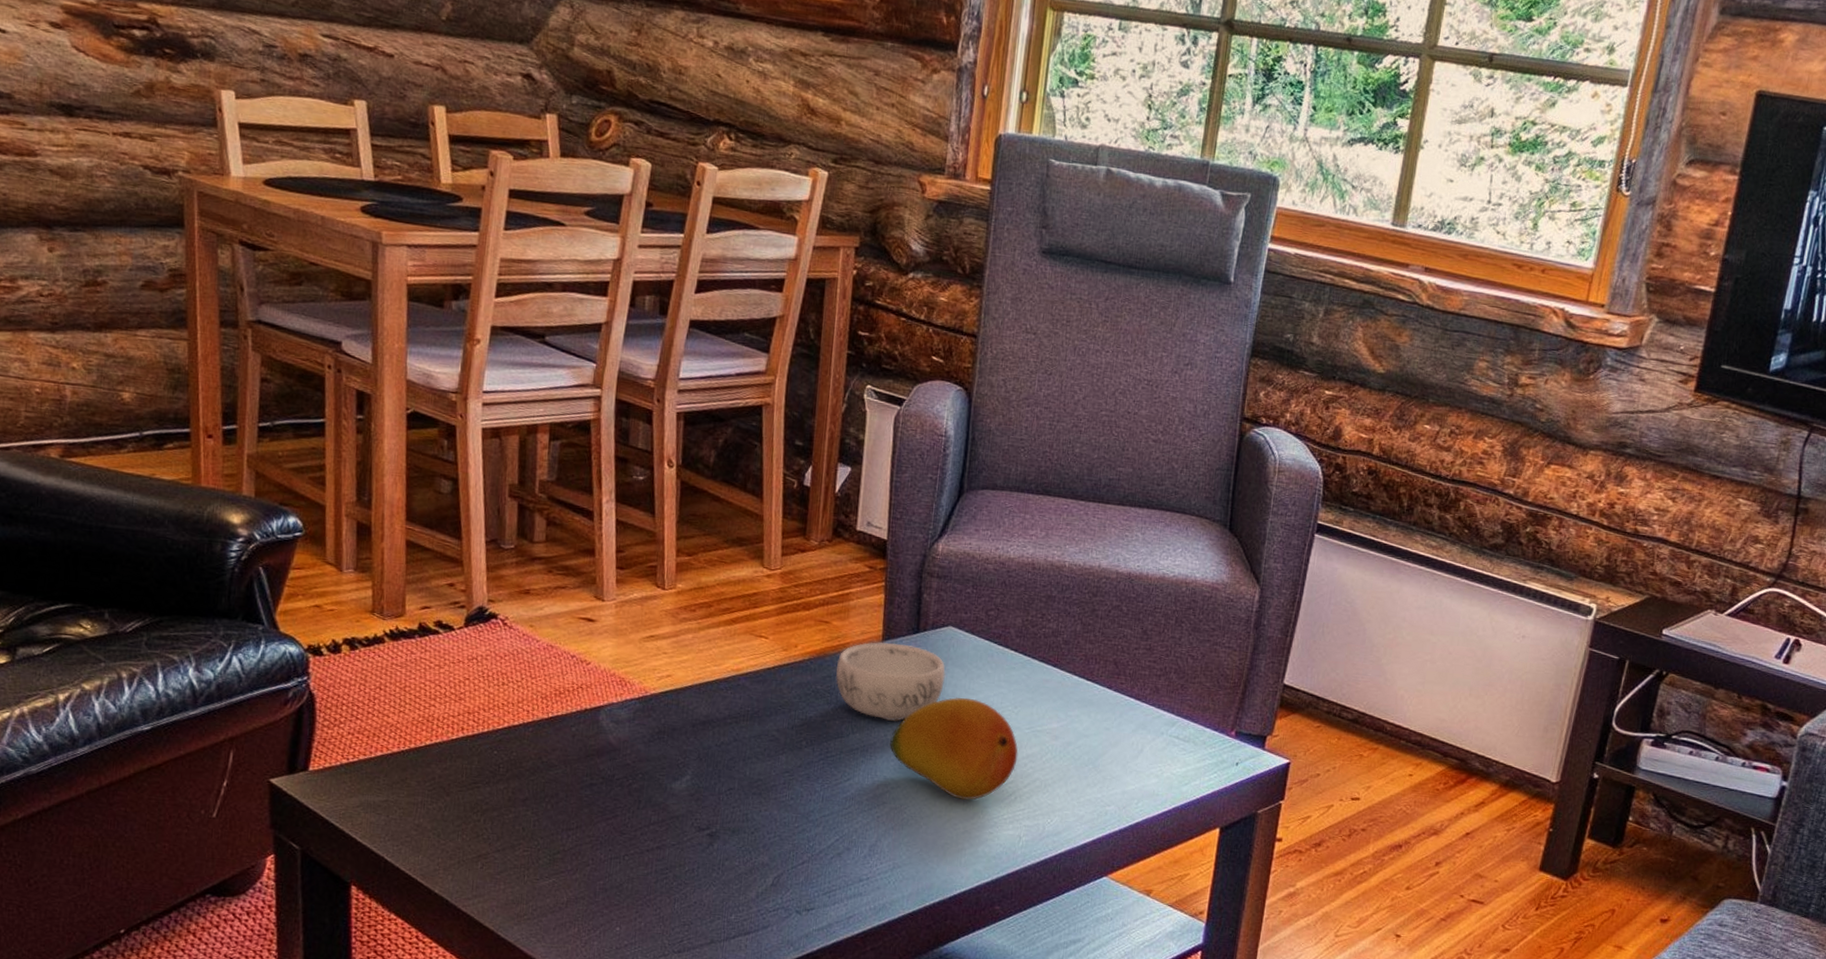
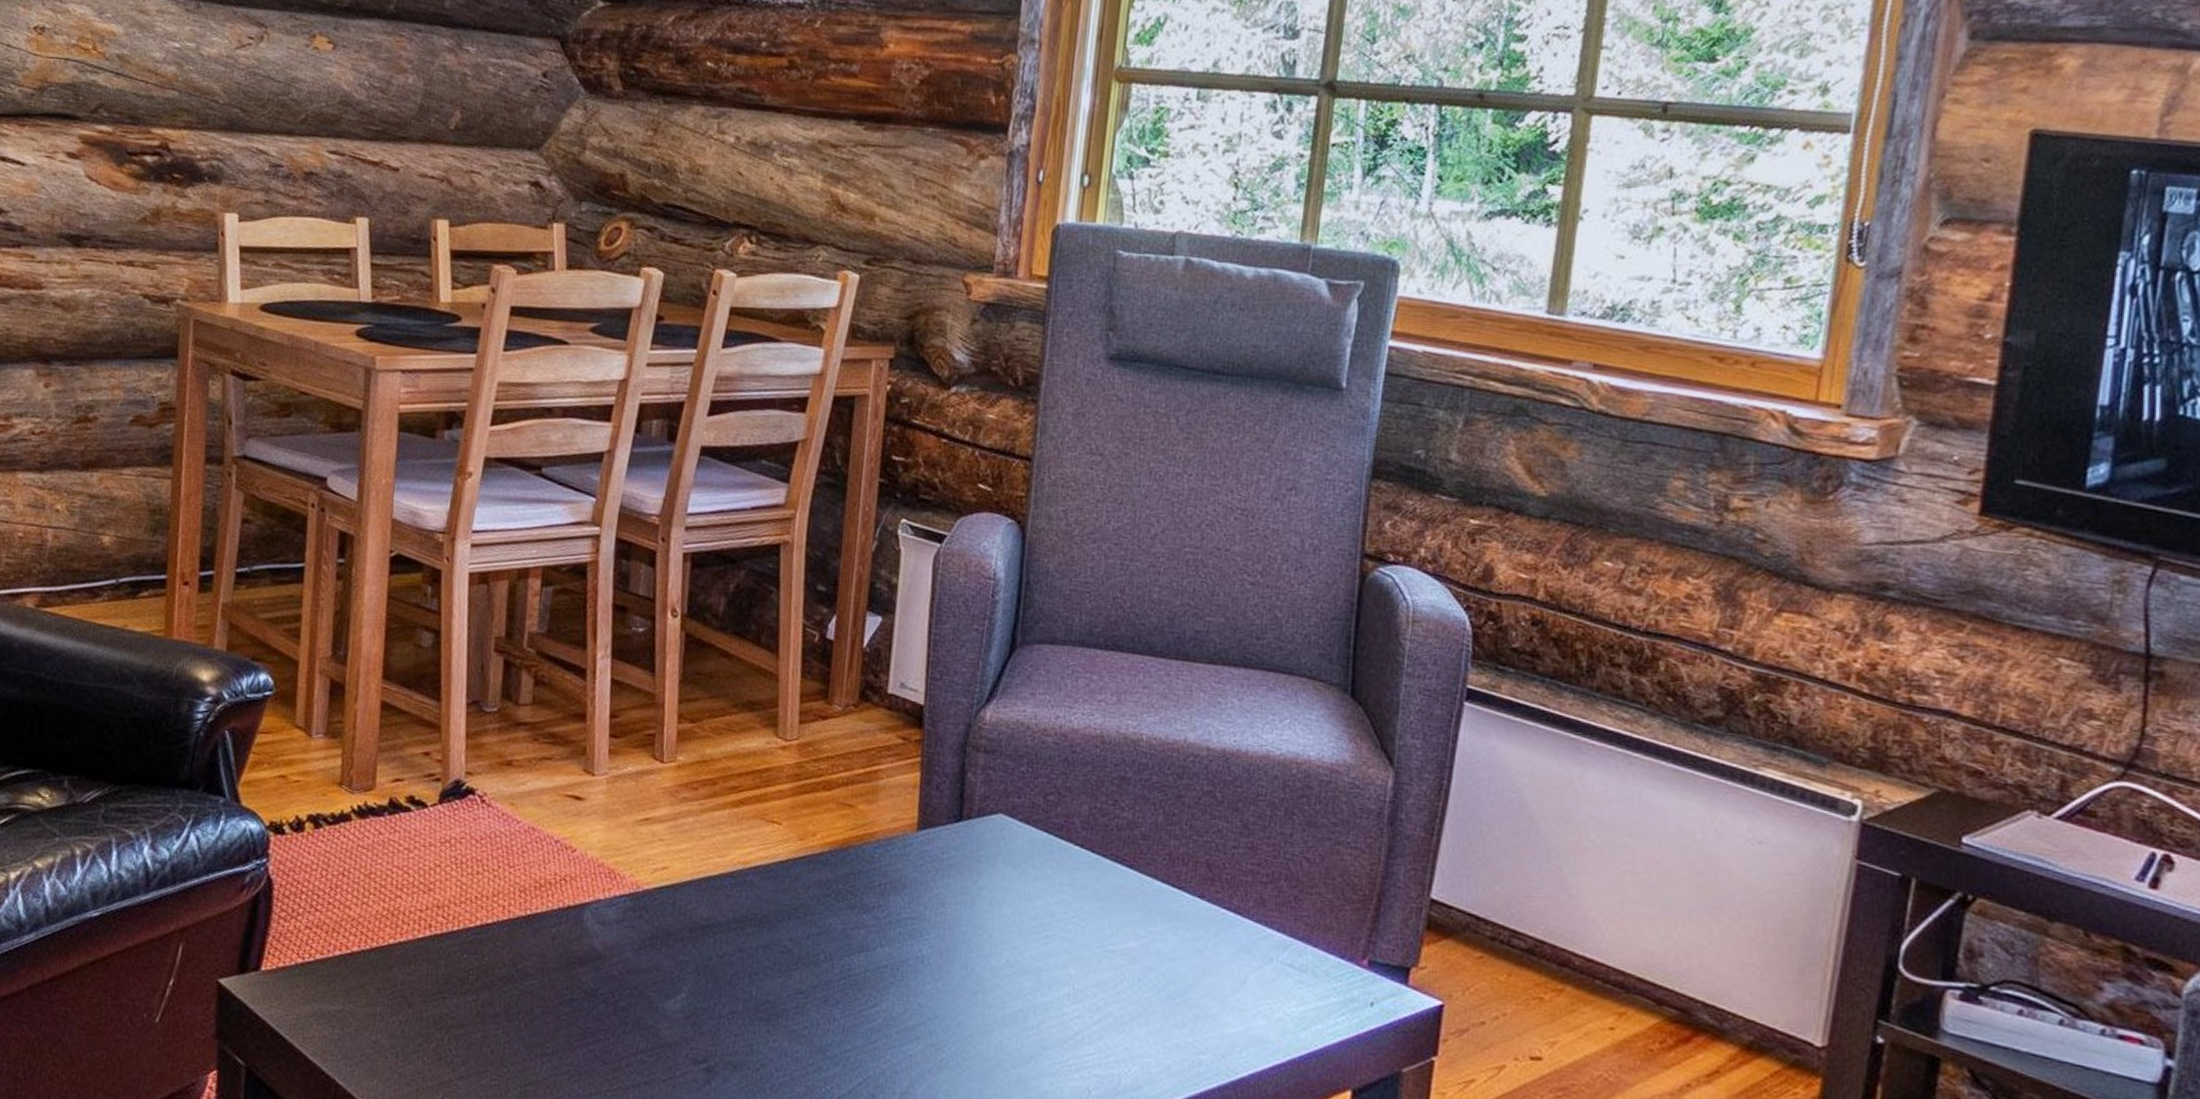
decorative bowl: present [835,642,946,722] -> none [861,832,995,934]
fruit: present [889,697,1018,801] -> none [924,904,1086,1040]

